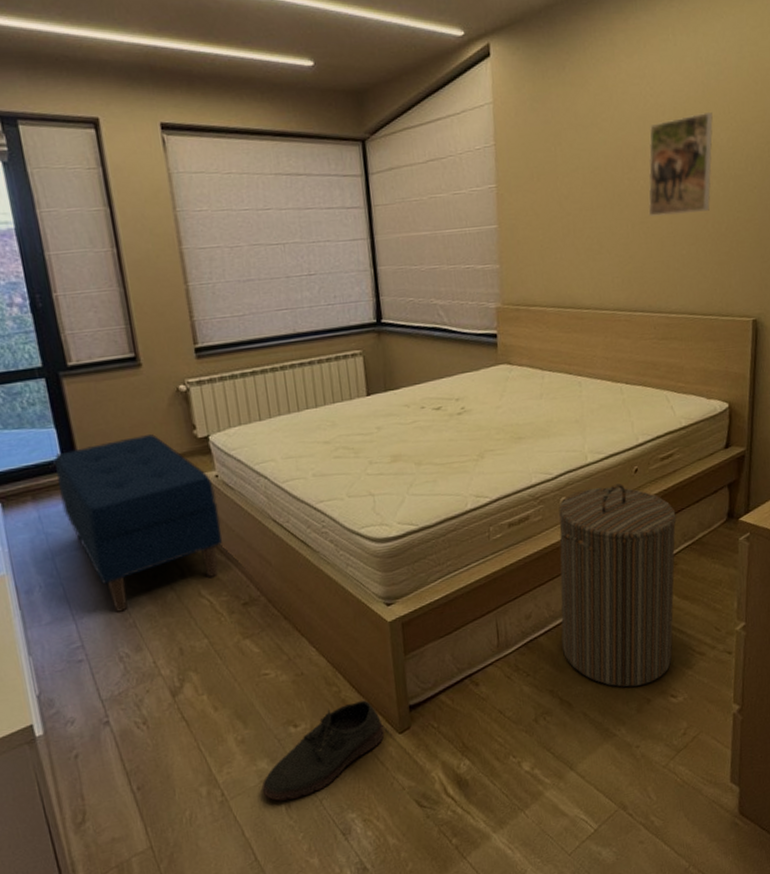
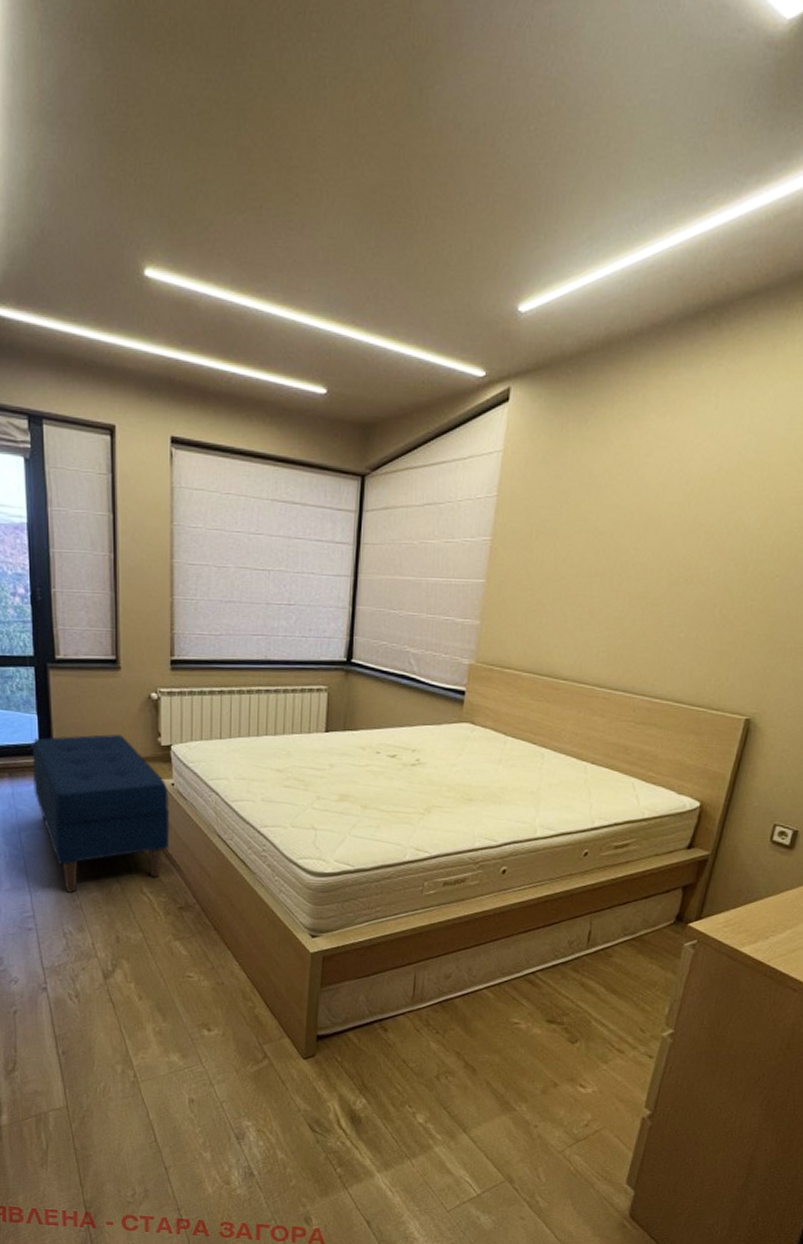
shoe: present [261,700,385,801] -> none [170,1020,290,1095]
laundry hamper: present [559,483,677,687] -> none [476,863,621,1068]
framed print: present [648,112,713,216] -> none [650,487,744,595]

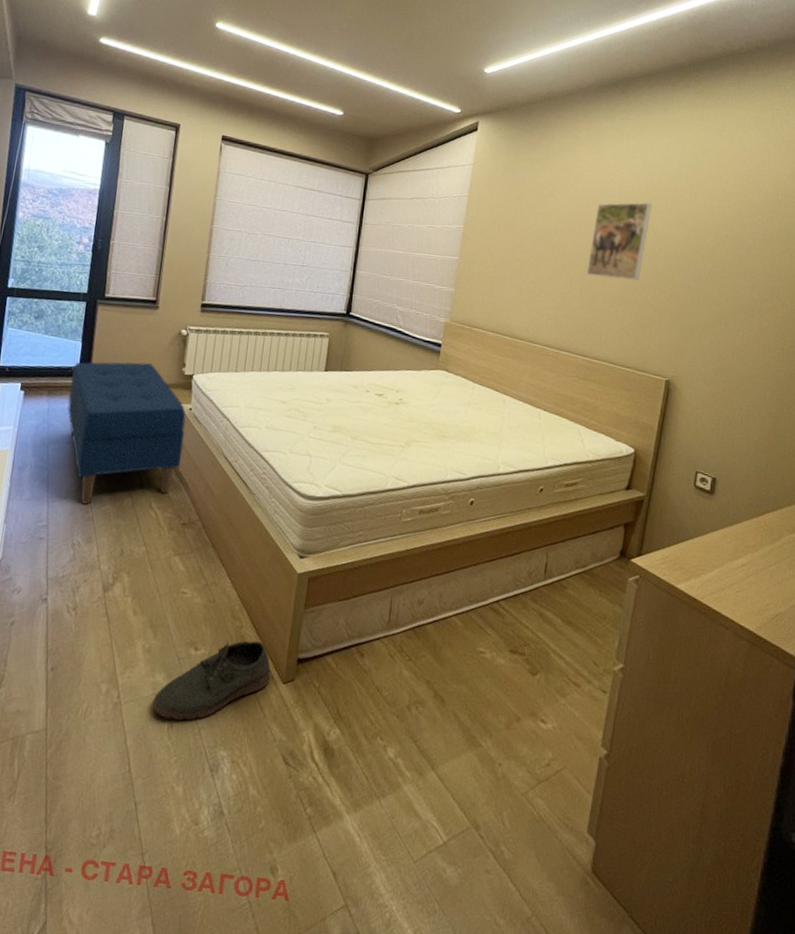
shoe: none [170,1020,290,1095] -> present [152,640,271,720]
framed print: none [650,487,744,595] -> present [586,202,652,281]

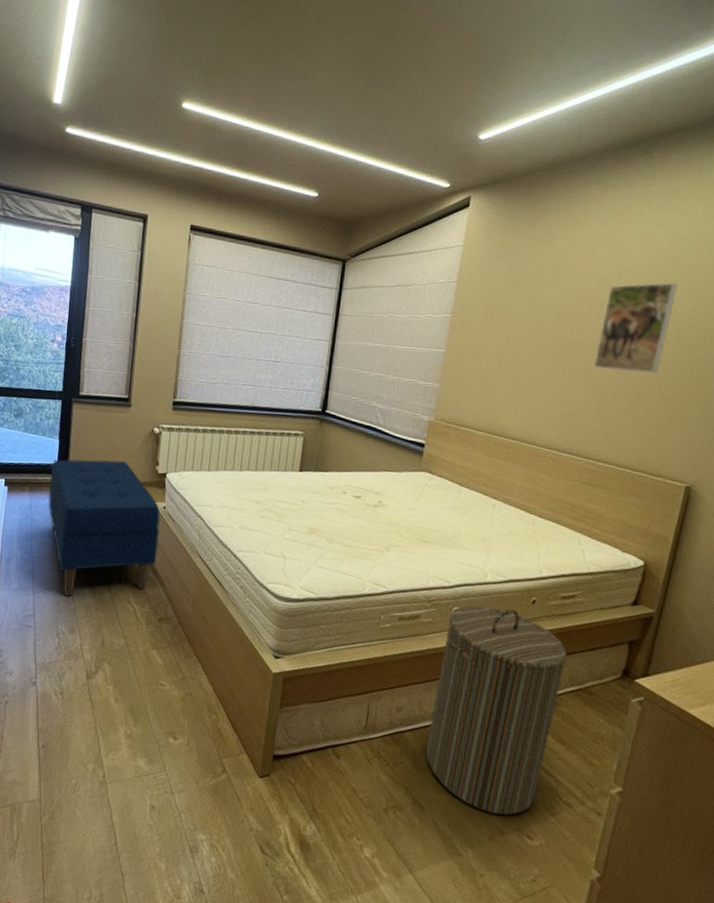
shoe: present [152,640,271,720] -> none [135,732,247,804]
laundry hamper: none [446,496,572,701] -> present [426,605,567,816]

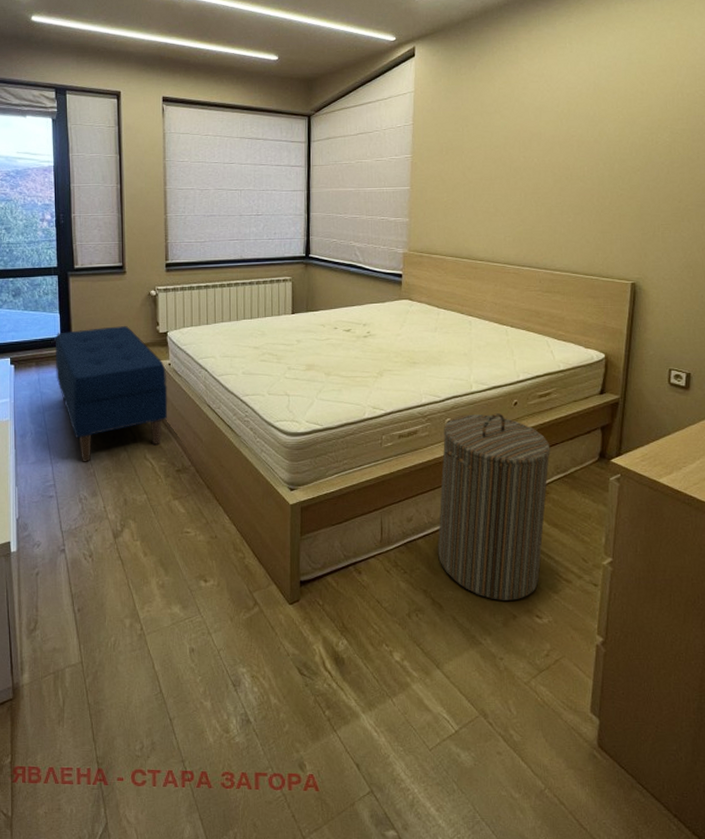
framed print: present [593,283,677,373] -> none [540,106,602,189]

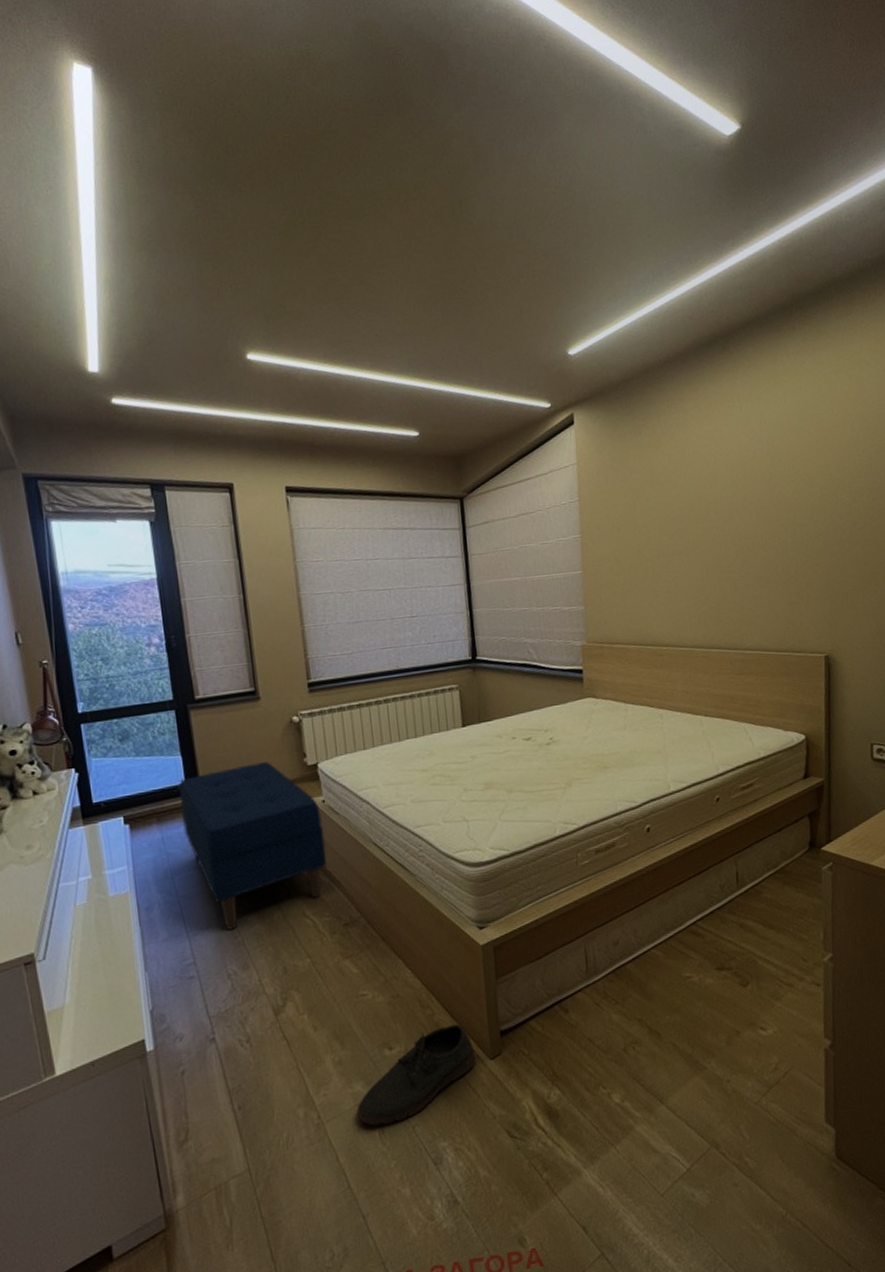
shoe: none [173,569,277,644] -> present [356,1024,476,1126]
laundry hamper: present [438,413,550,601] -> none [643,812,760,1018]

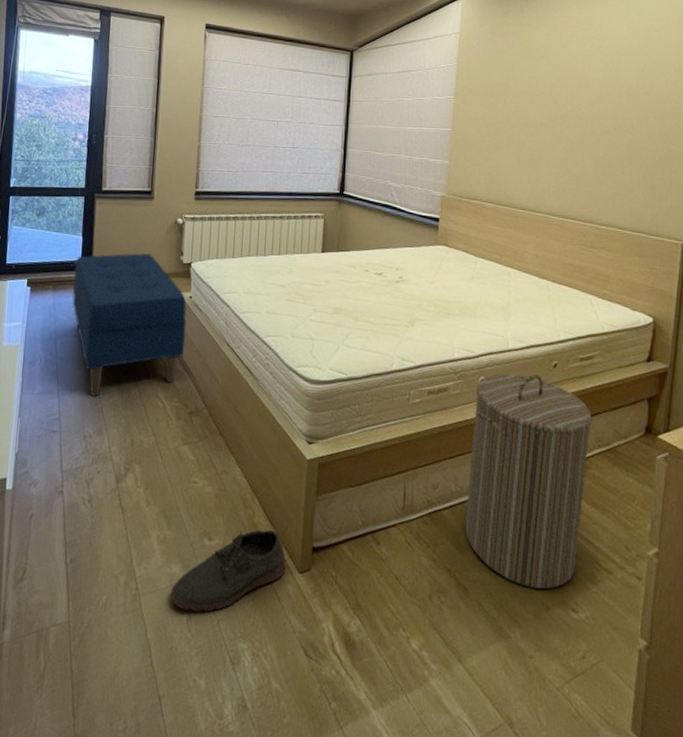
laundry hamper: none [643,812,760,1018] -> present [465,374,592,589]

